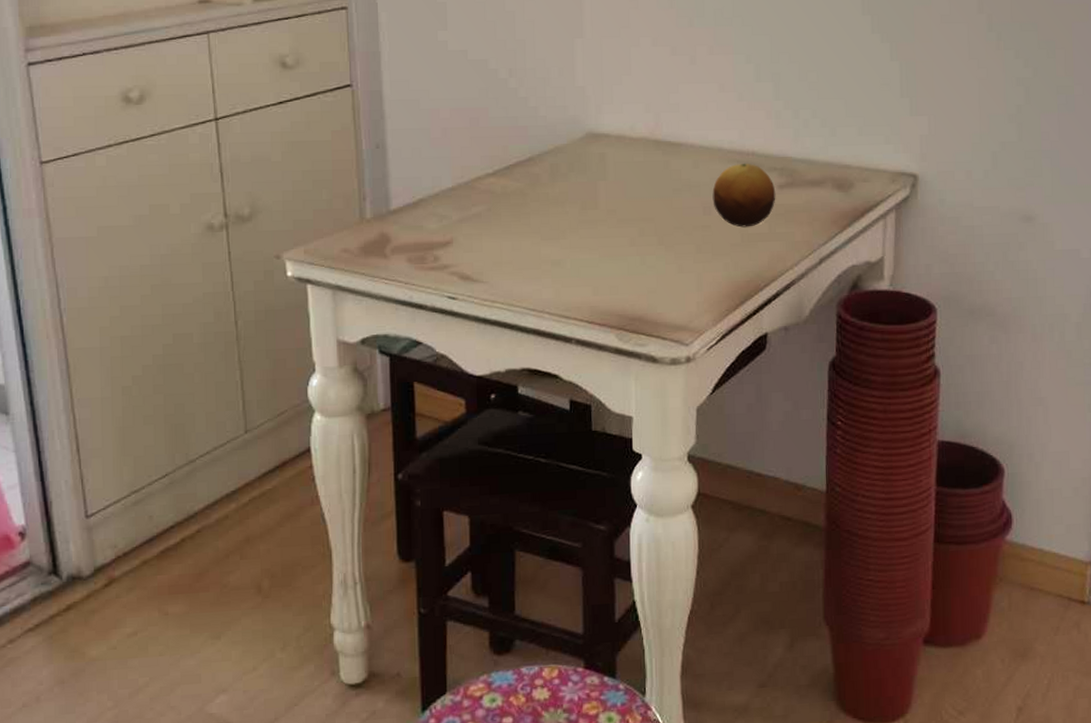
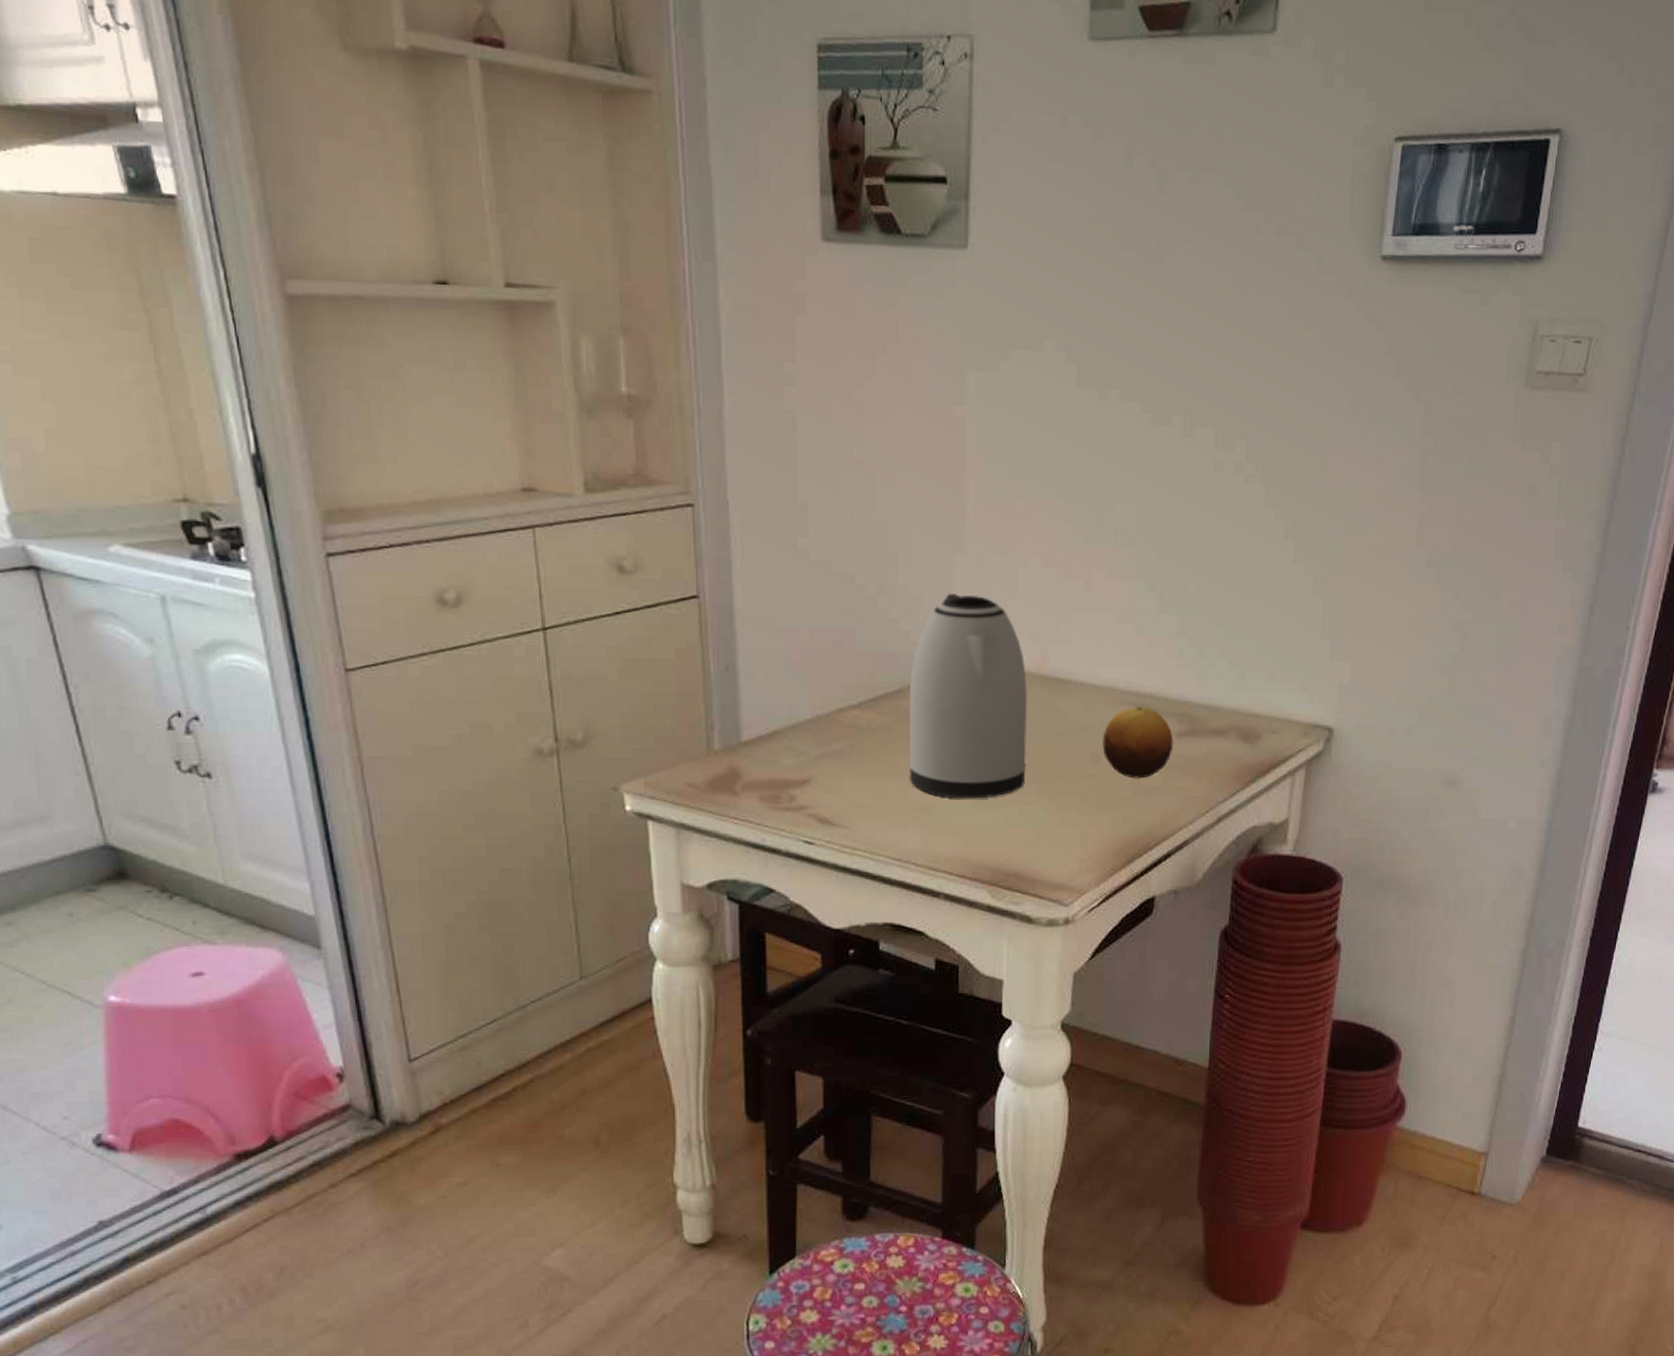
kettle: none [538,73,645,252] -> present [909,594,1028,799]

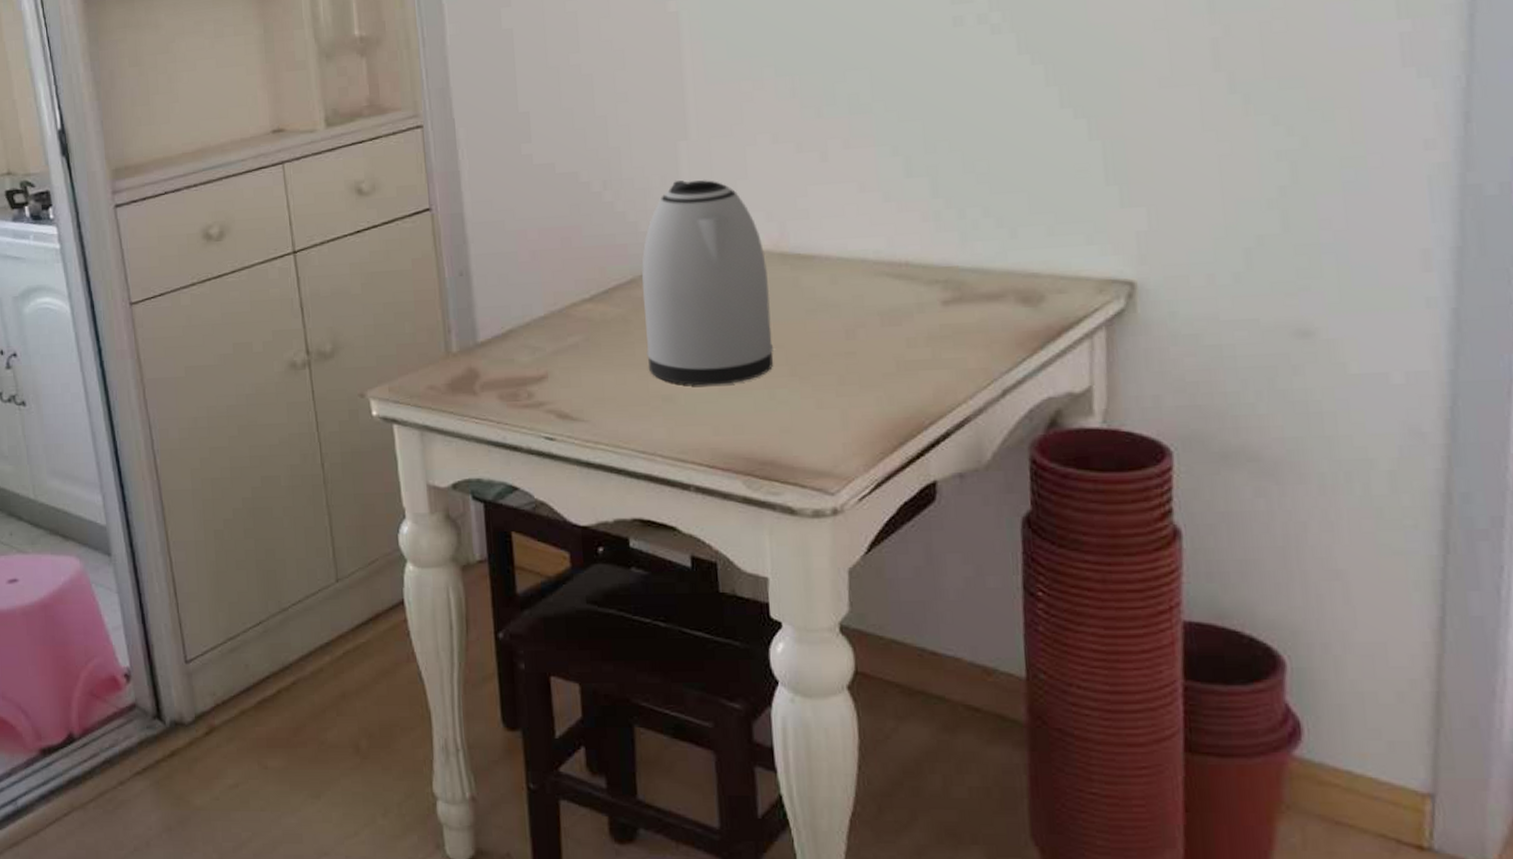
fruit: present [1102,707,1174,779] -> none [856,276,940,354]

